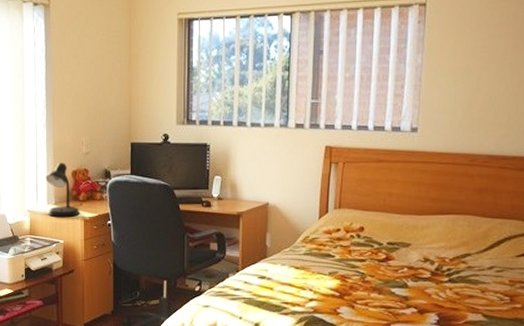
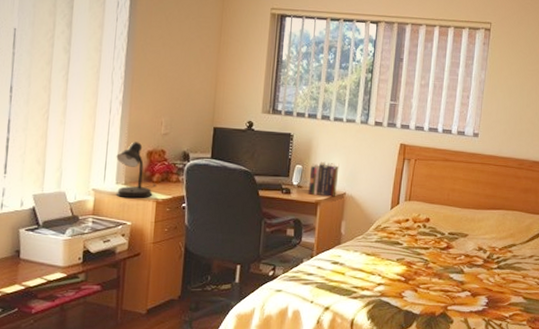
books: none [229,171,260,208] -> present [308,161,339,197]

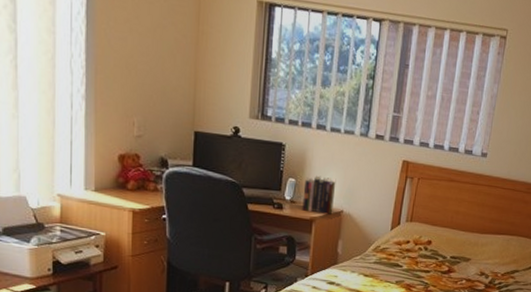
desk lamp: present [116,142,156,199] -> none [83,143,131,208]

